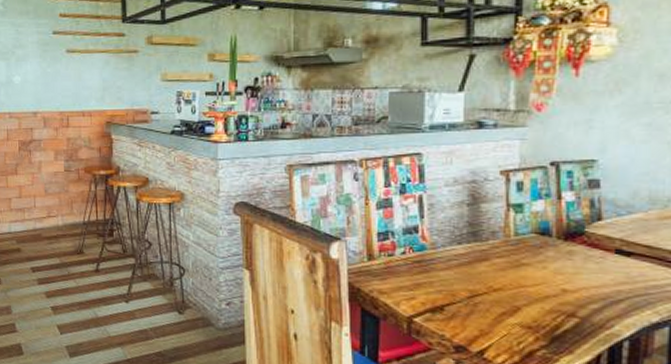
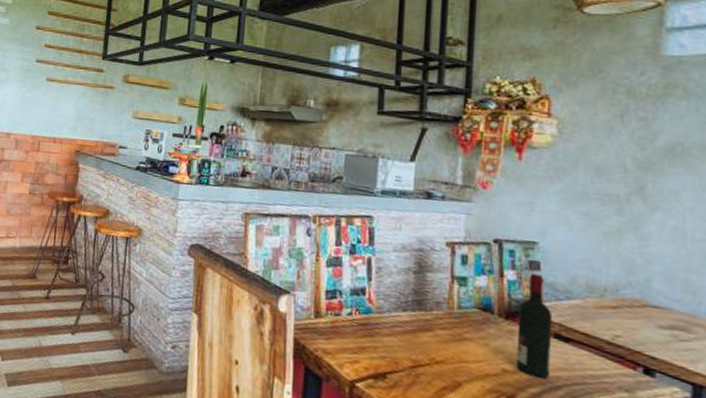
wine bottle: none [576,192,614,294] -> present [516,273,553,379]

